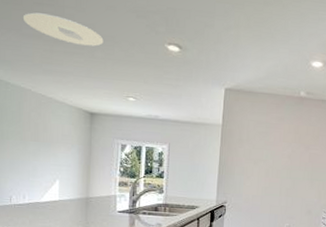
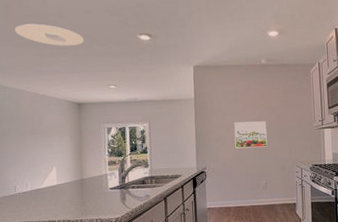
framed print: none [261,156,297,187] -> present [234,121,267,149]

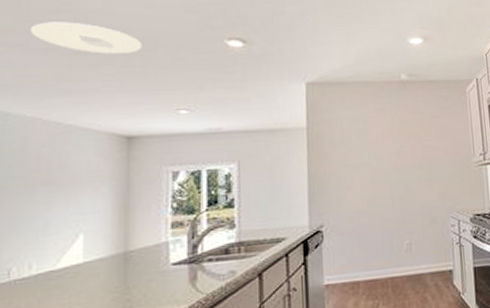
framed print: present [234,121,267,149] -> none [363,156,411,196]

